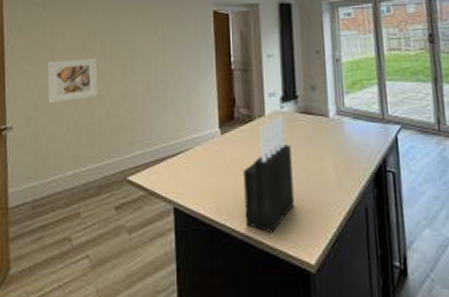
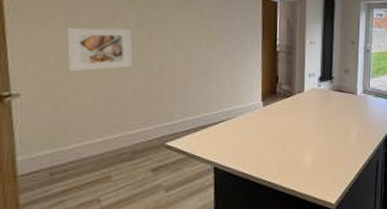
knife block: present [243,116,294,234] -> none [280,92,324,184]

